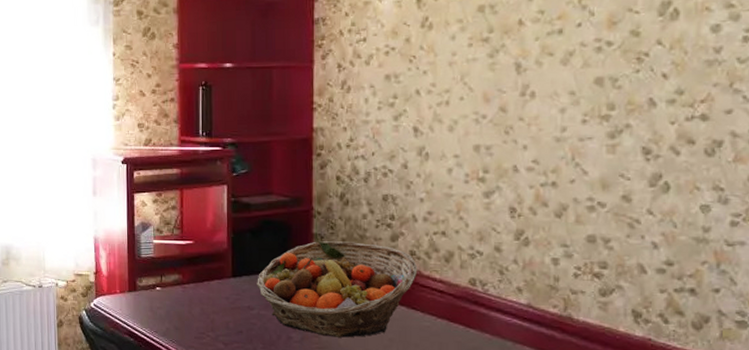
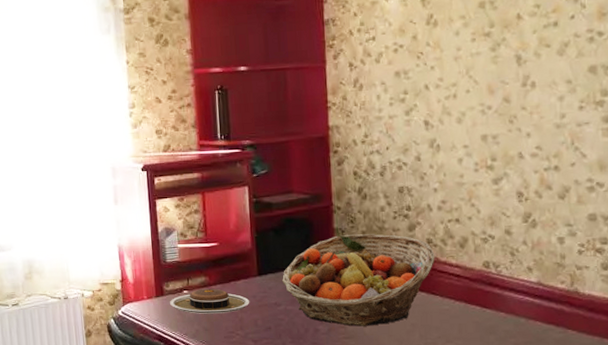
plate: none [141,286,223,313] -> present [169,288,250,314]

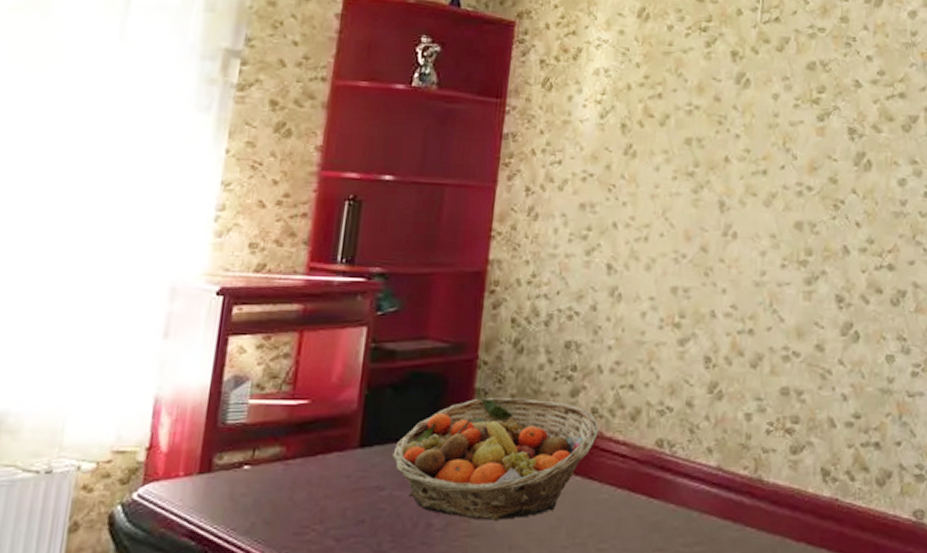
plate: present [169,288,250,314] -> none [217,463,341,500]

